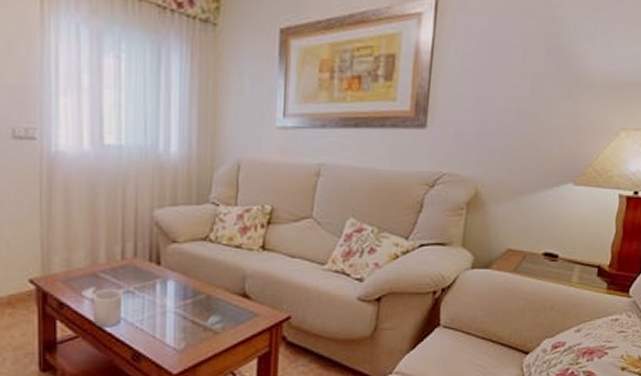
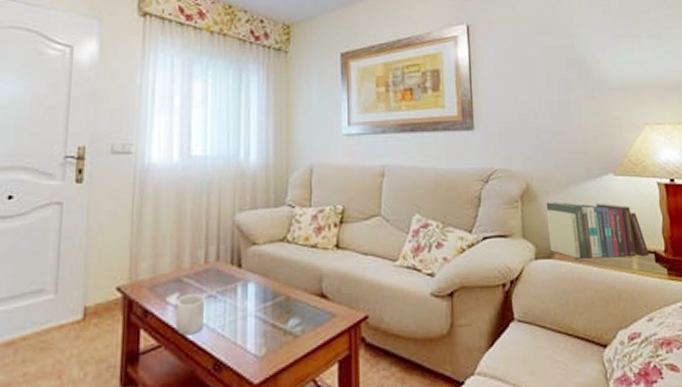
books: none [489,210,593,270] -> present [546,202,650,259]

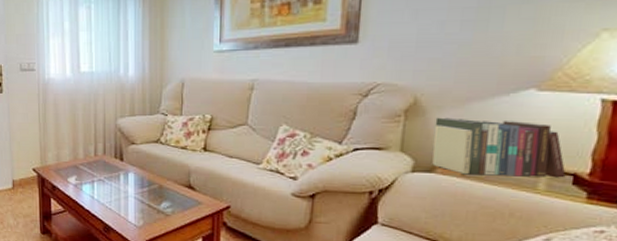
mug: present [175,294,206,336] -> none [75,178,96,206]

